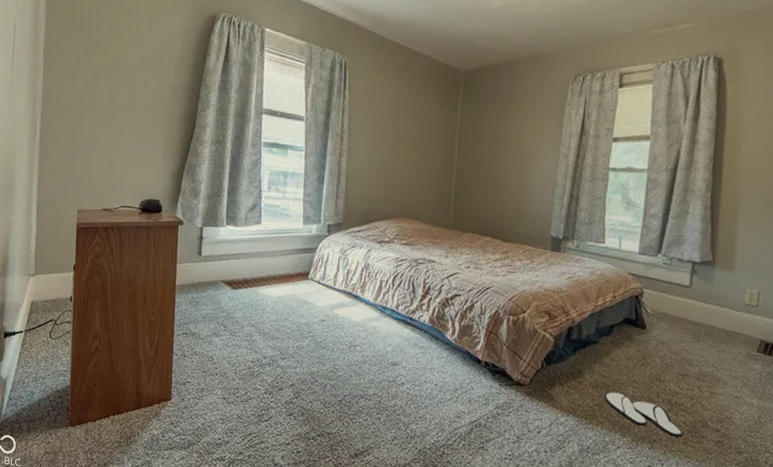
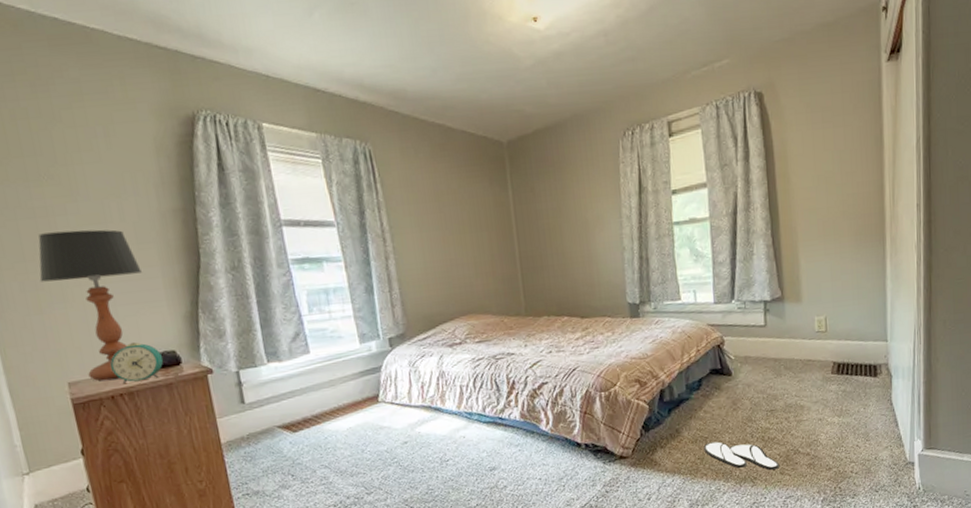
table lamp: none [78,90,150,214] -> present [38,229,142,381]
alarm clock: none [110,187,150,221] -> present [110,342,164,385]

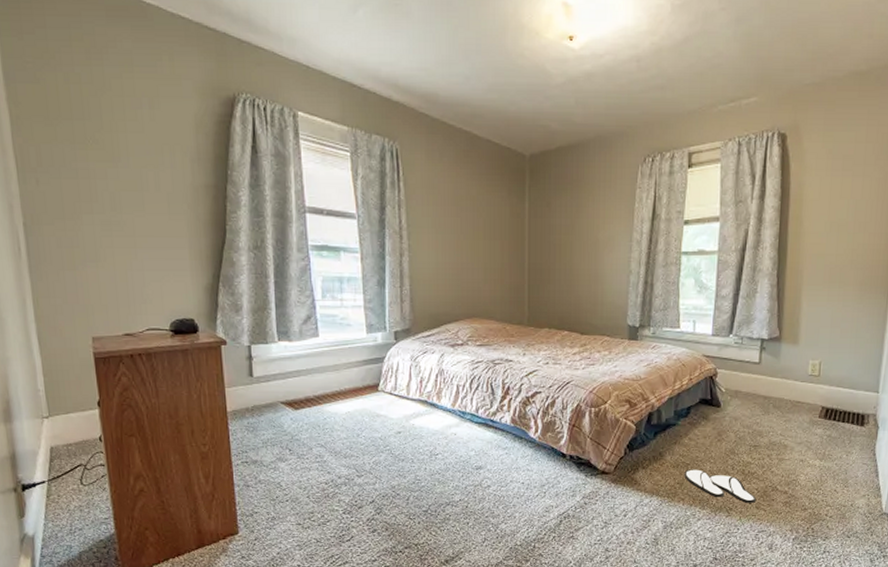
table lamp: present [38,229,142,381] -> none [76,194,170,338]
alarm clock: present [110,342,164,385] -> none [132,307,182,345]

